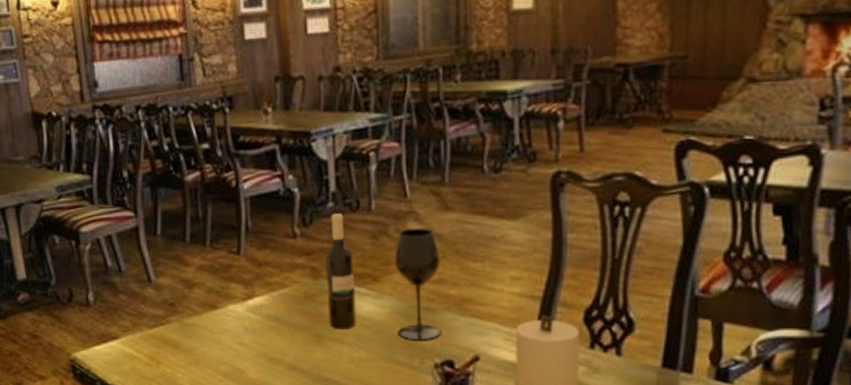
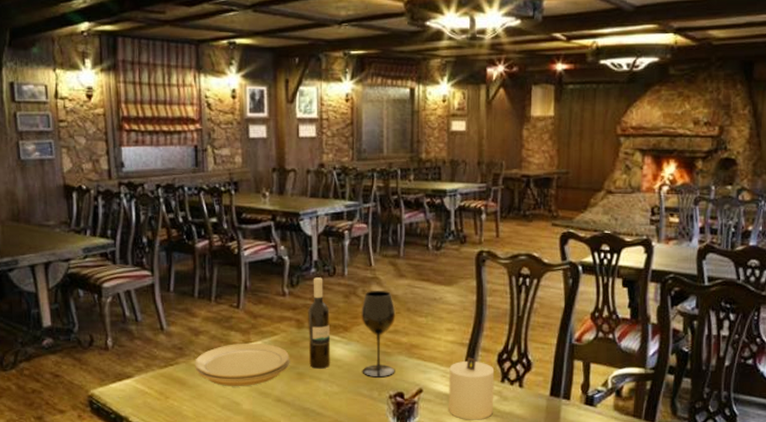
plate: none [189,297,305,350] -> present [195,343,290,386]

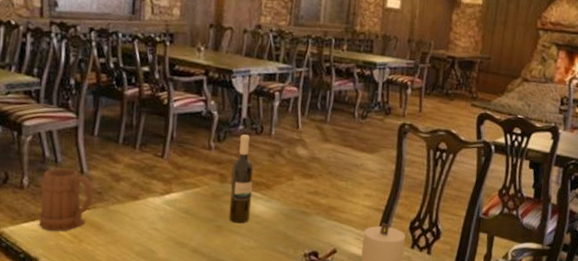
beer mug: none [125,325,174,389] -> present [38,168,93,231]
plate: present [195,343,290,386] -> none [112,192,210,235]
wineglass: present [361,290,396,378] -> none [280,151,318,236]

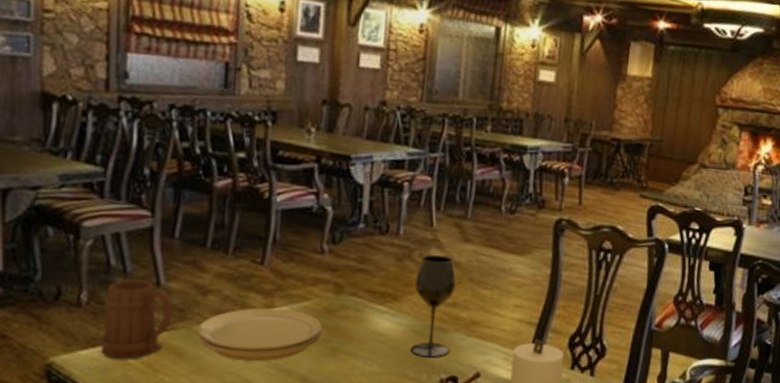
plate: none [112,192,210,235] -> present [198,307,323,361]
wine bottle: present [229,134,254,224] -> none [346,234,378,344]
wineglass: none [280,151,318,236] -> present [410,254,457,358]

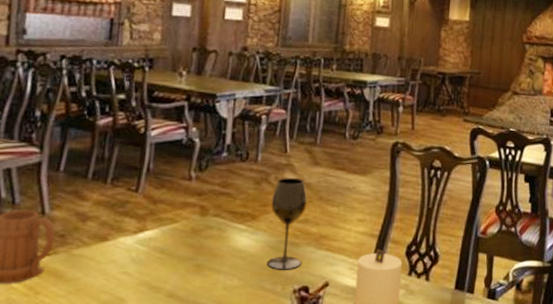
plate: present [198,307,323,361] -> none [76,230,189,279]

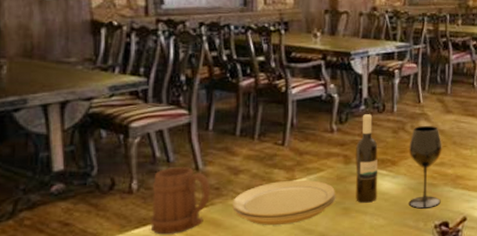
plate: none [76,230,189,279] -> present [232,179,336,225]
wine bottle: none [210,162,238,260] -> present [355,114,379,203]

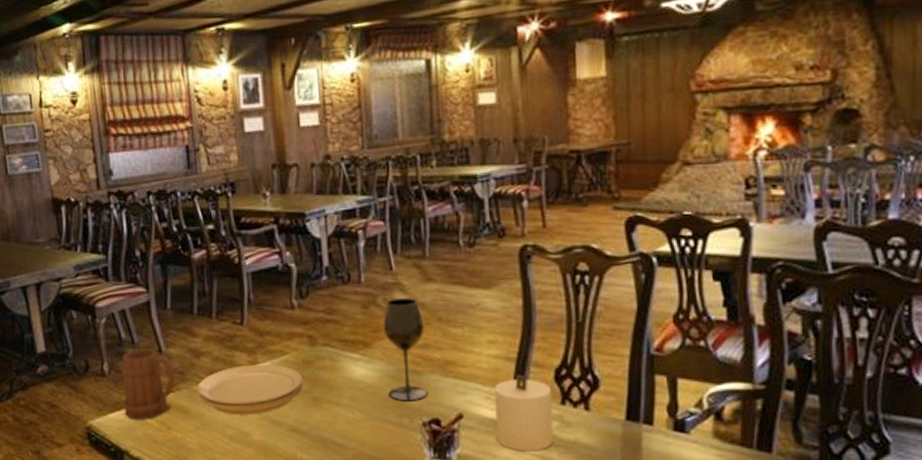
wine bottle: present [355,114,379,203] -> none [321,286,351,393]

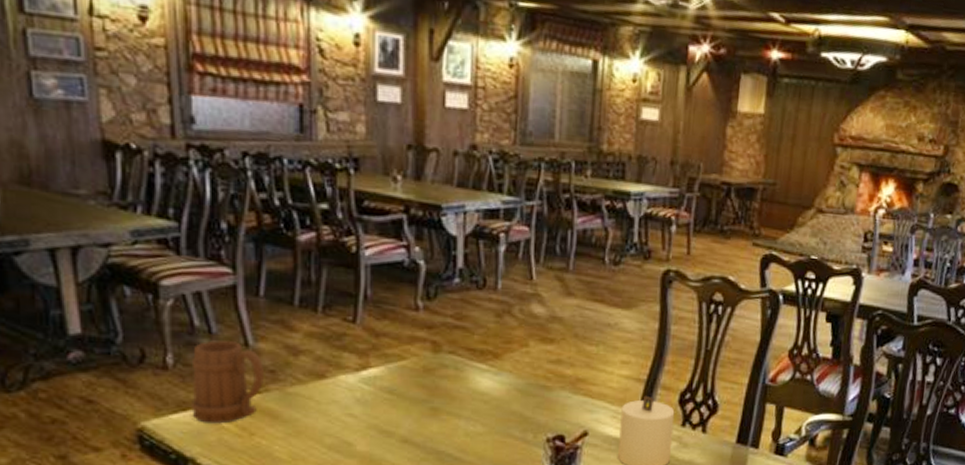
plate: present [197,364,304,414] -> none [292,367,422,422]
wineglass: present [383,297,428,401] -> none [514,309,560,417]

